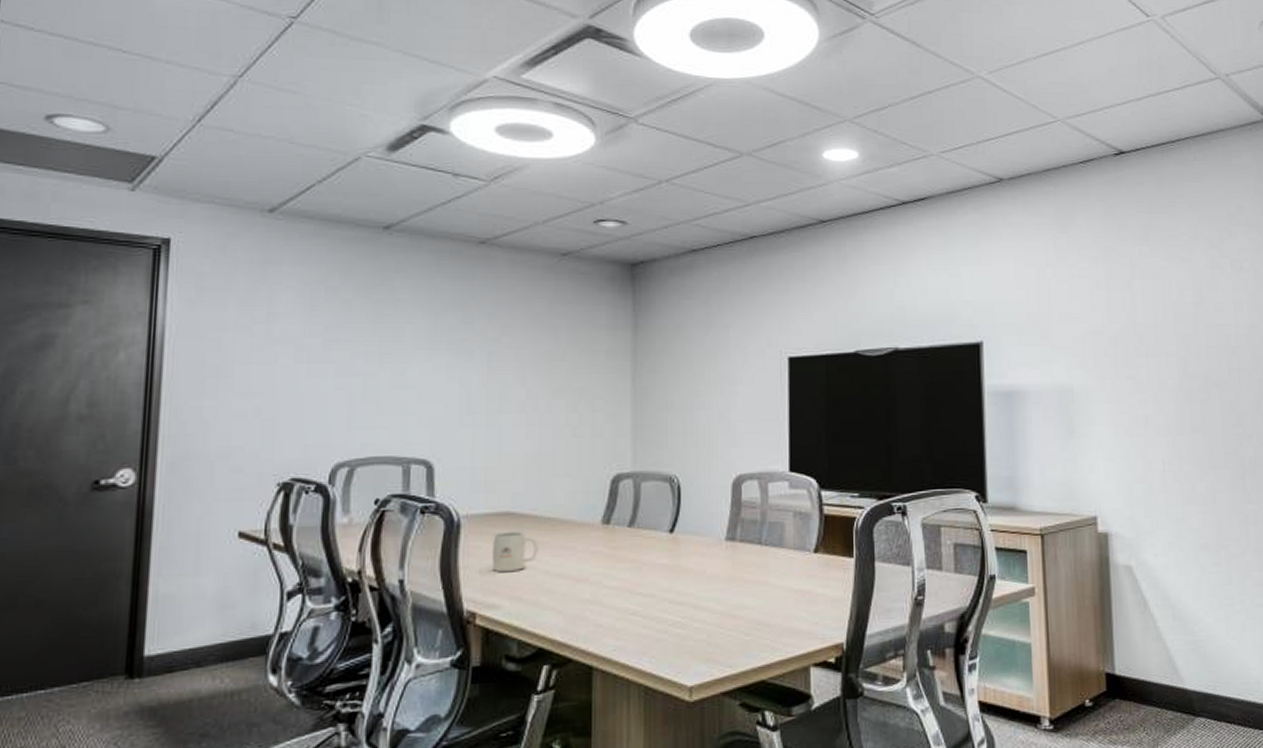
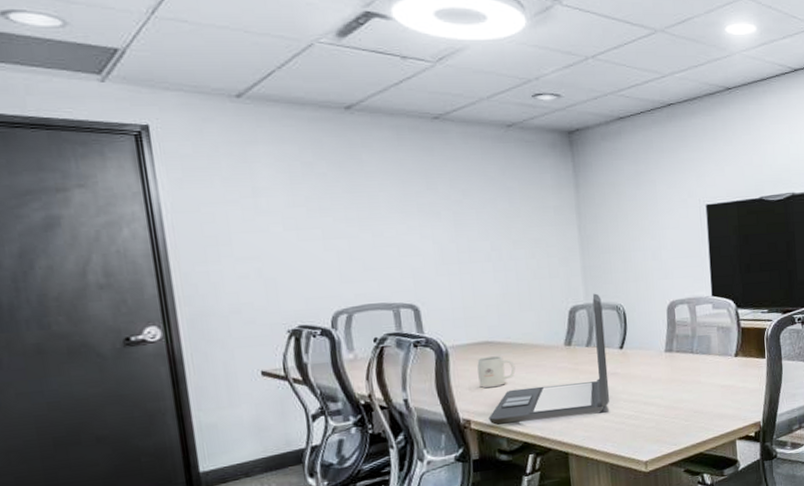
laptop: none [498,459,652,623] -> present [488,293,610,426]

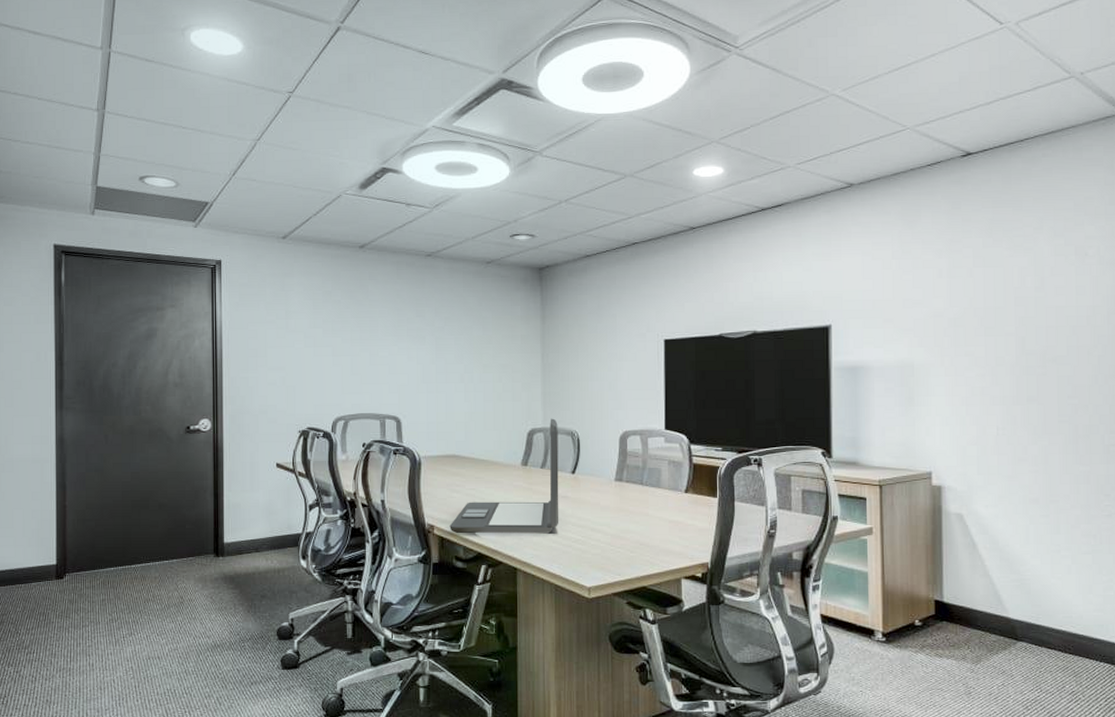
mug: present [477,356,516,389] -> none [444,469,476,498]

